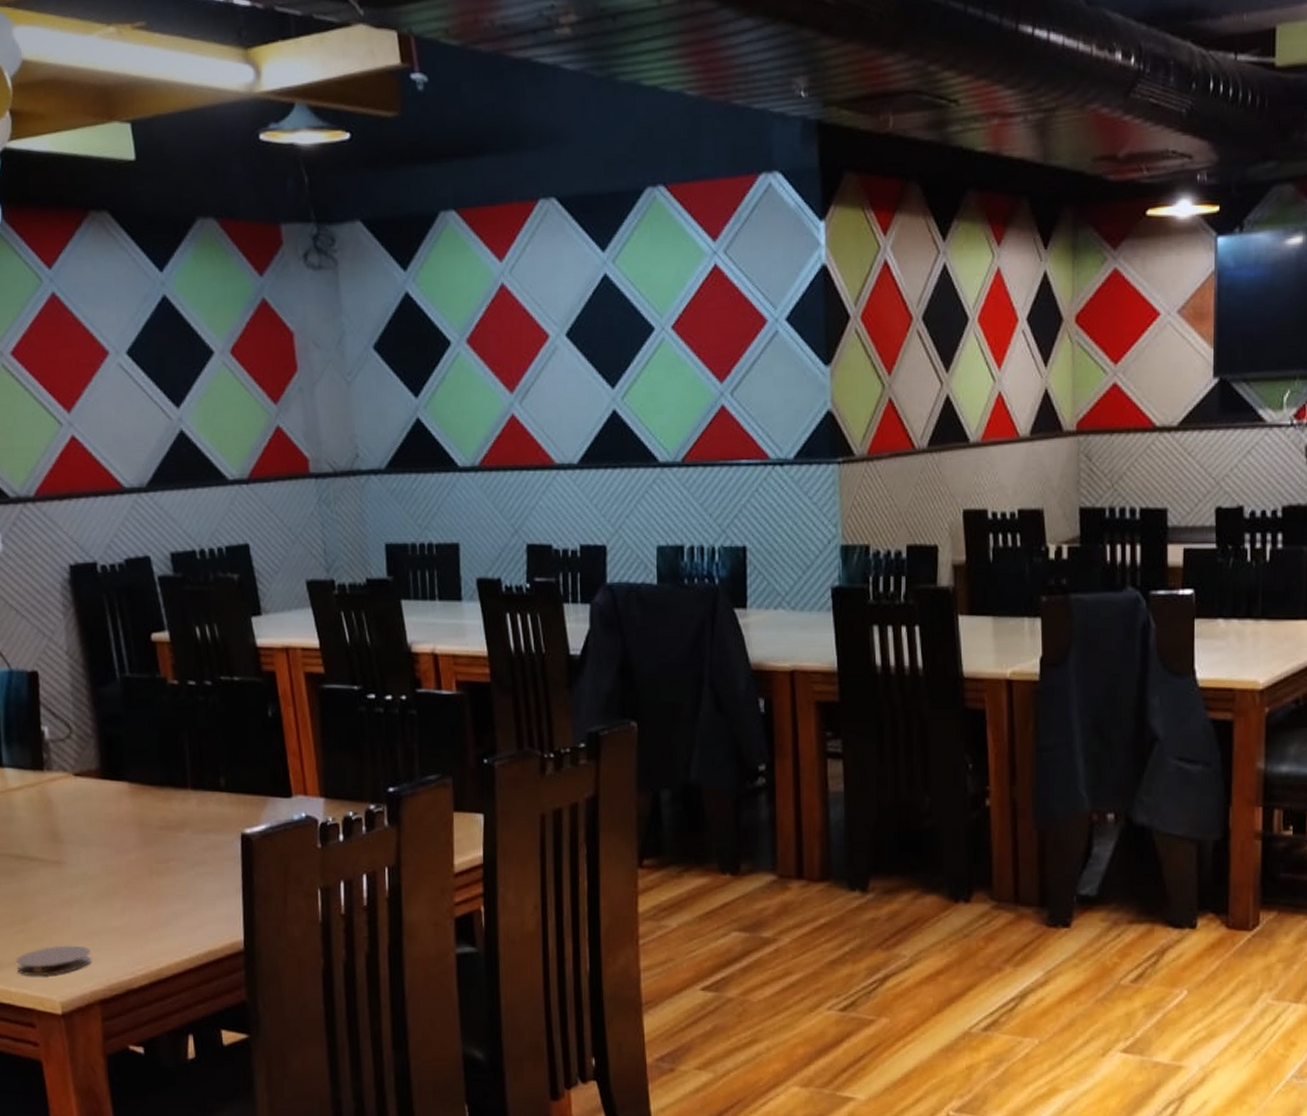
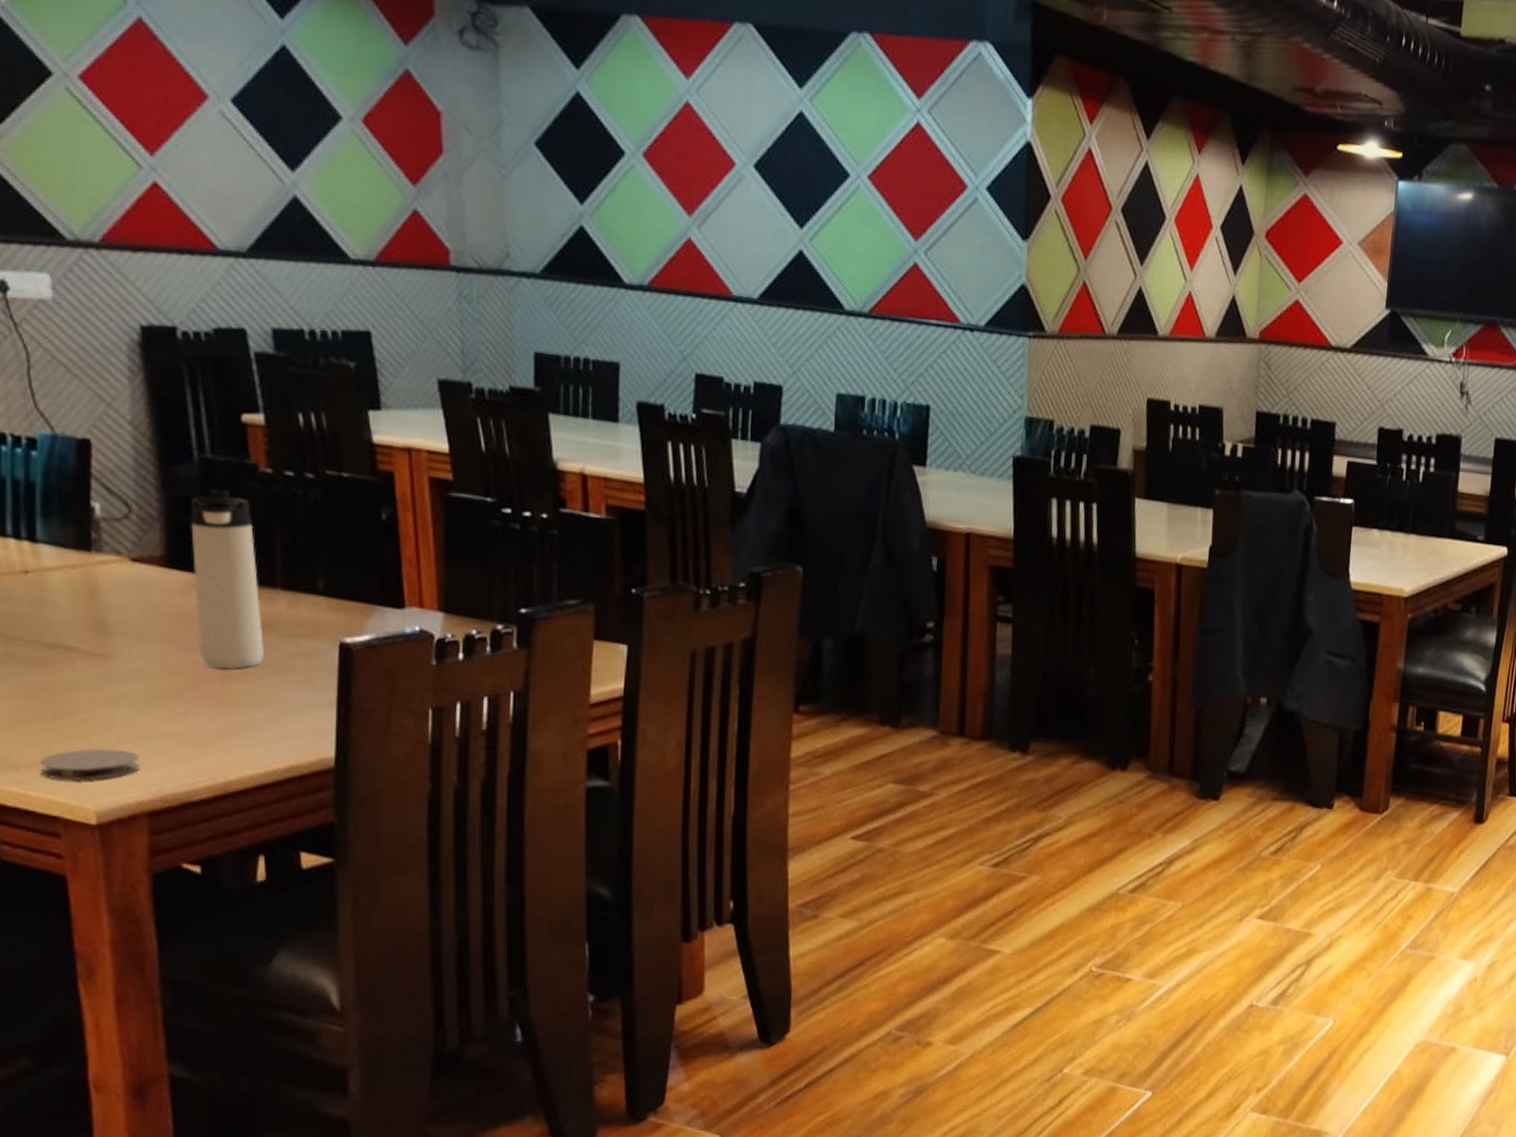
thermos bottle: none [117,703,182,867] -> present [191,489,264,669]

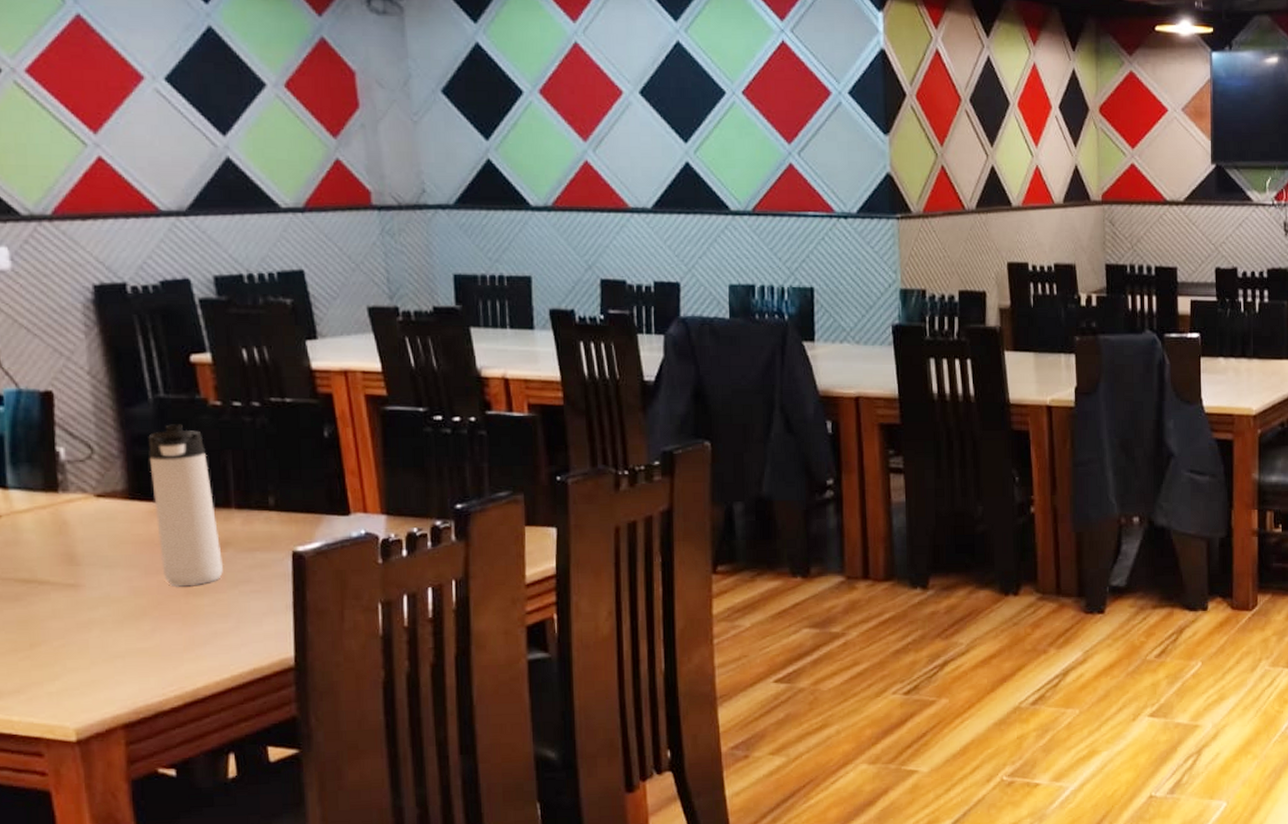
coaster: present [39,748,141,782] -> none [20,669,115,703]

